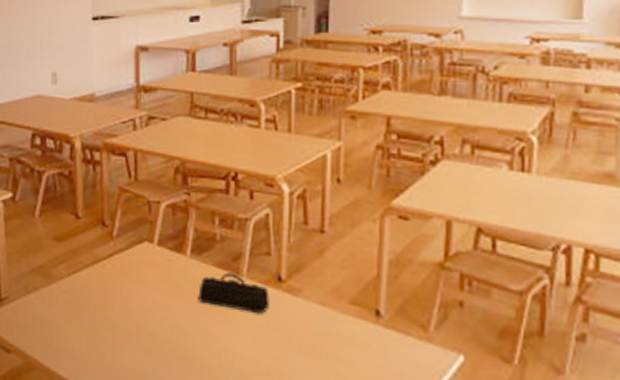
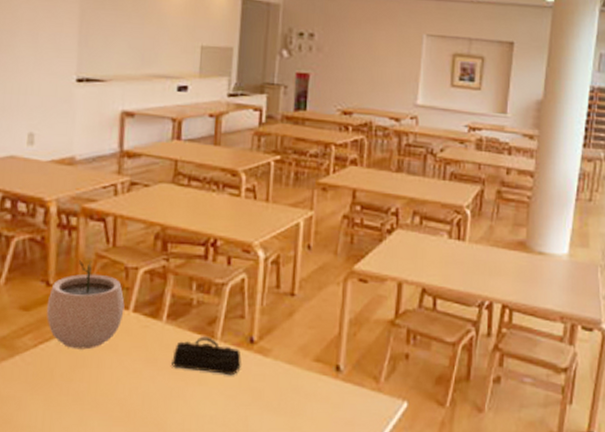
plant pot: none [77,194,149,281] -> present [46,260,125,350]

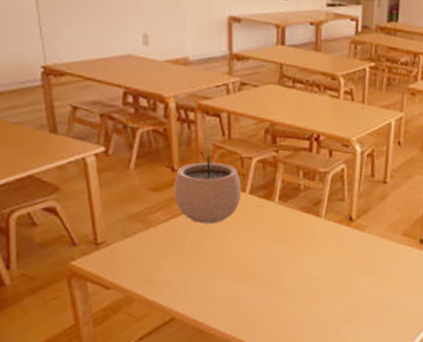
pencil case: present [172,336,242,376] -> none [284,215,342,246]

